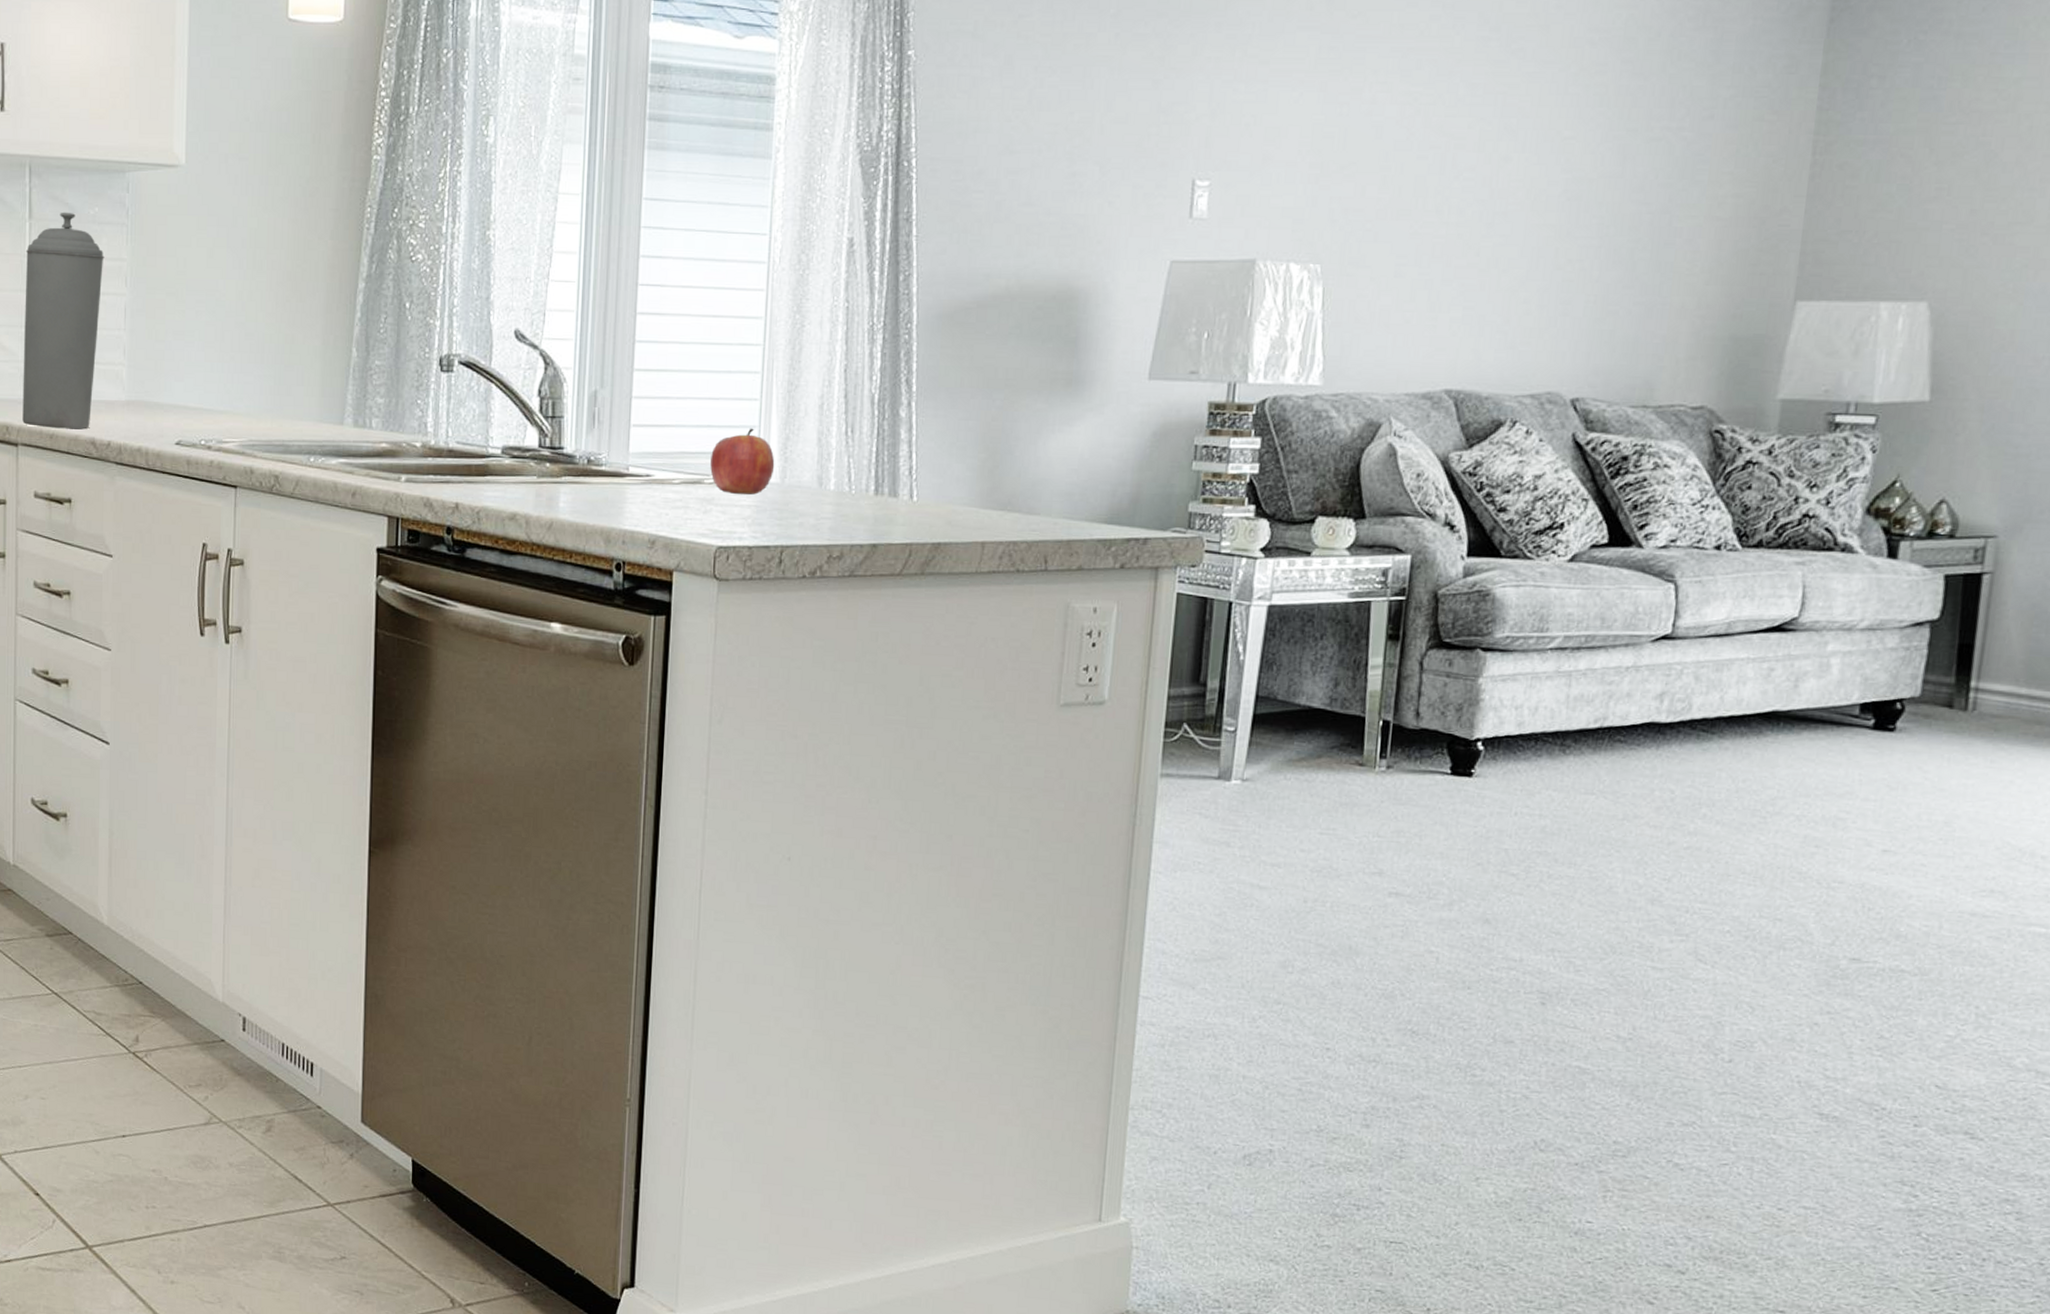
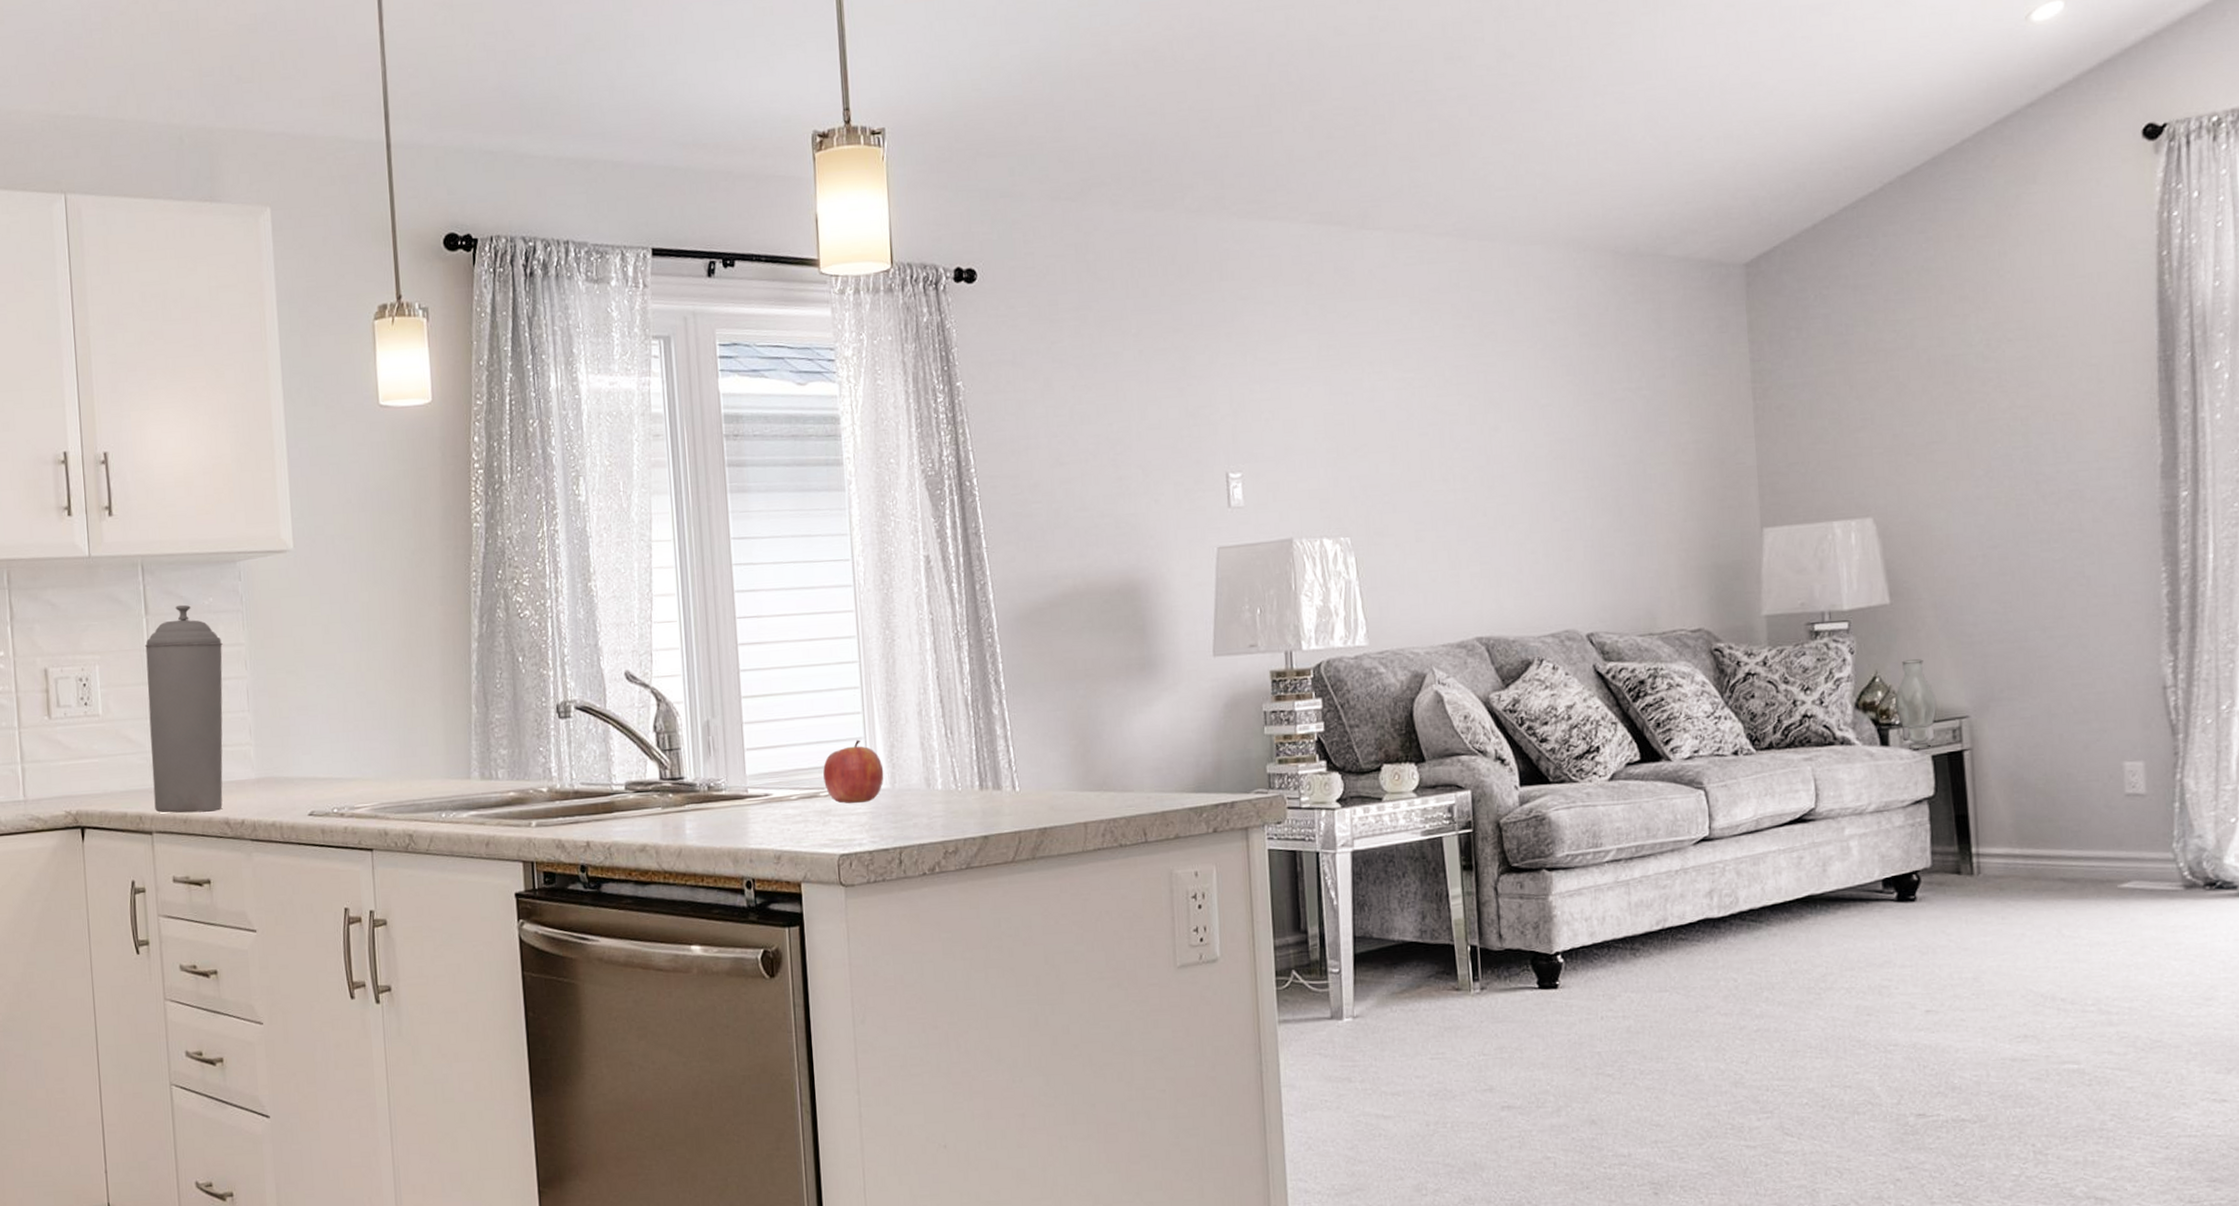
vase: none [1911,466,1964,566] -> present [1894,659,1937,749]

